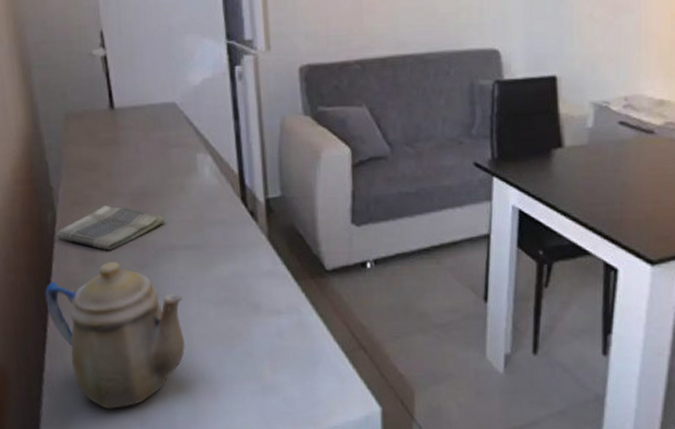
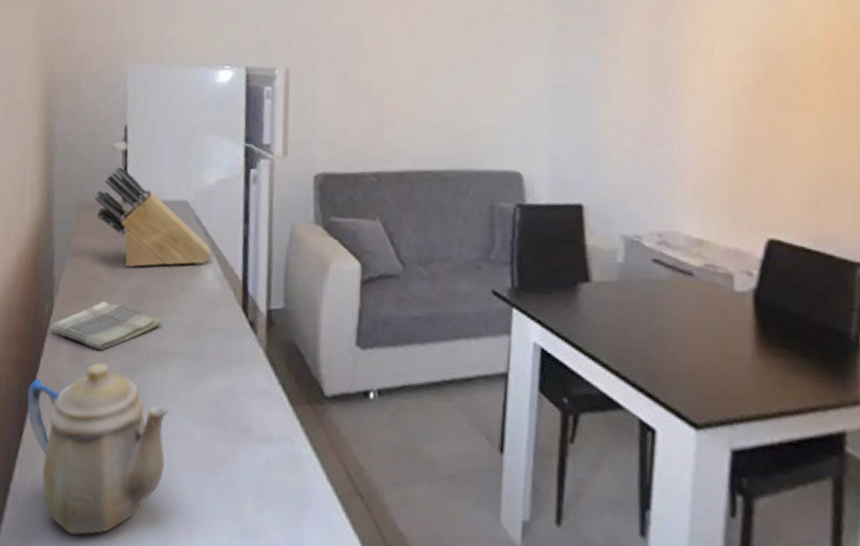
knife block: none [80,73,206,172] -> present [95,166,211,268]

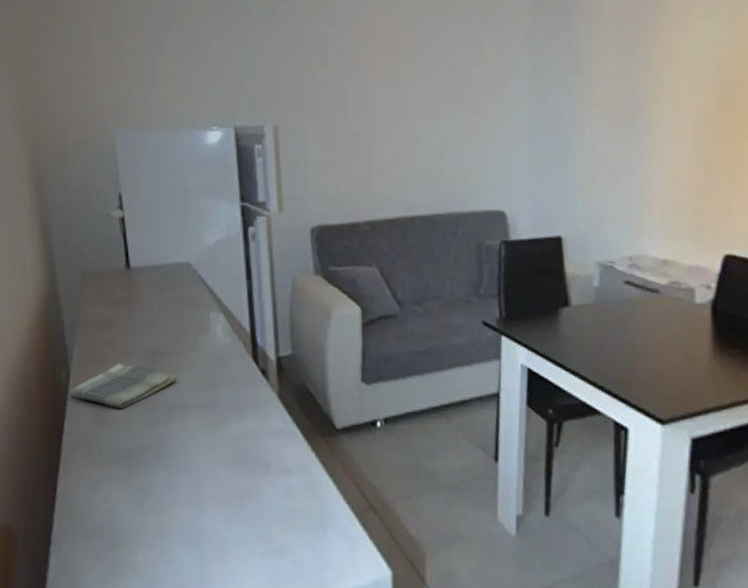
teapot: present [27,363,169,535] -> none [56,420,195,571]
knife block: present [95,166,211,268] -> none [97,233,218,330]

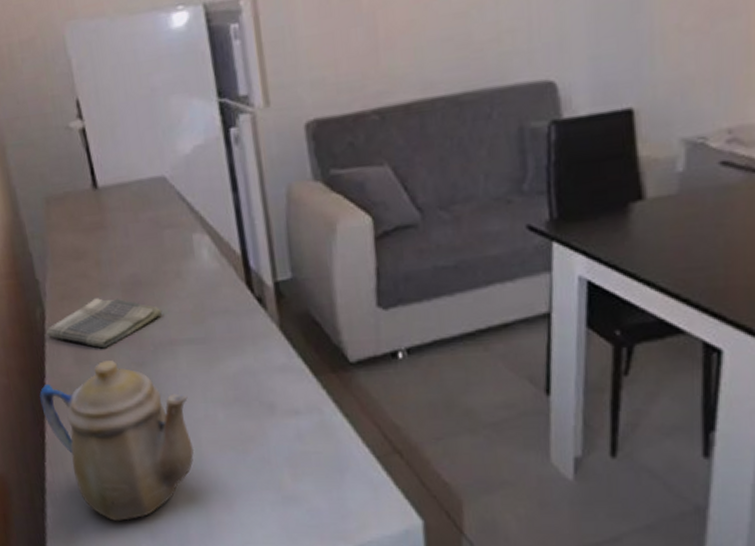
teapot: none [56,420,195,571] -> present [39,360,195,521]

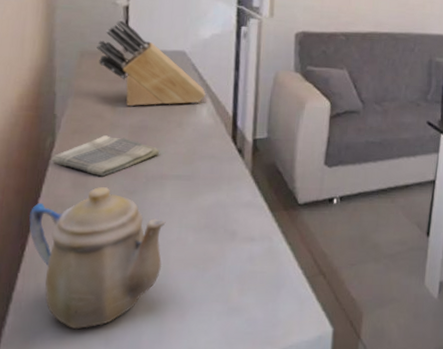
knife block: none [61,148,202,259] -> present [97,19,206,107]

